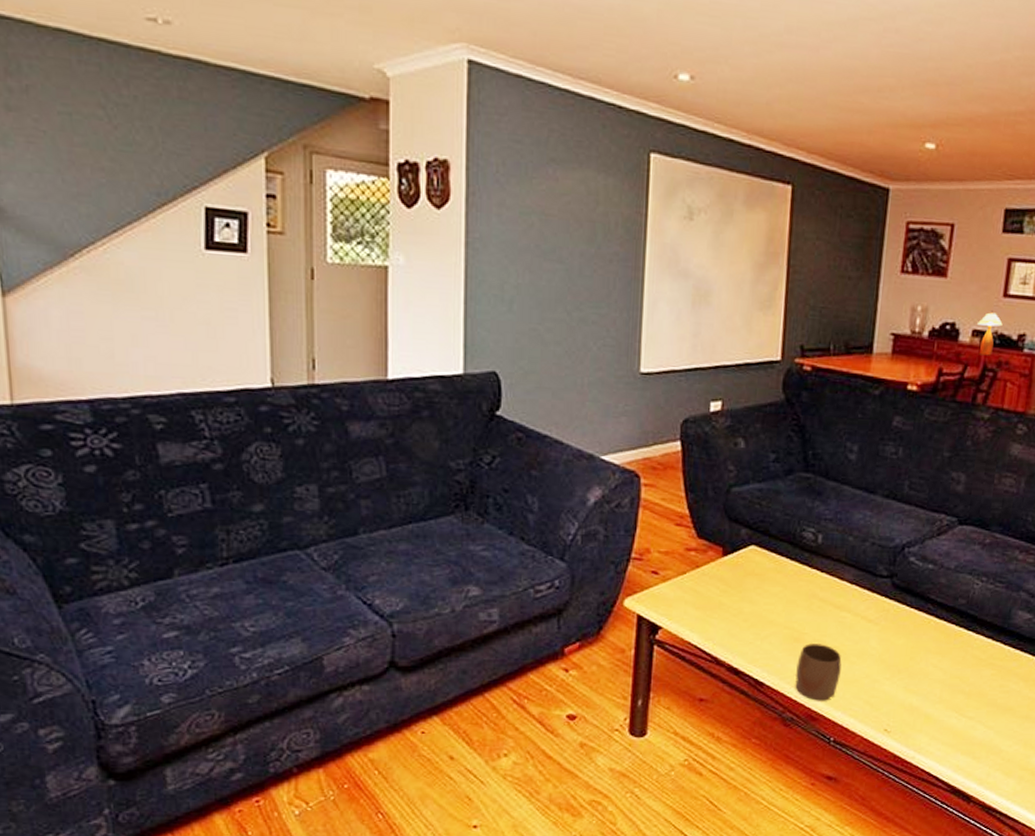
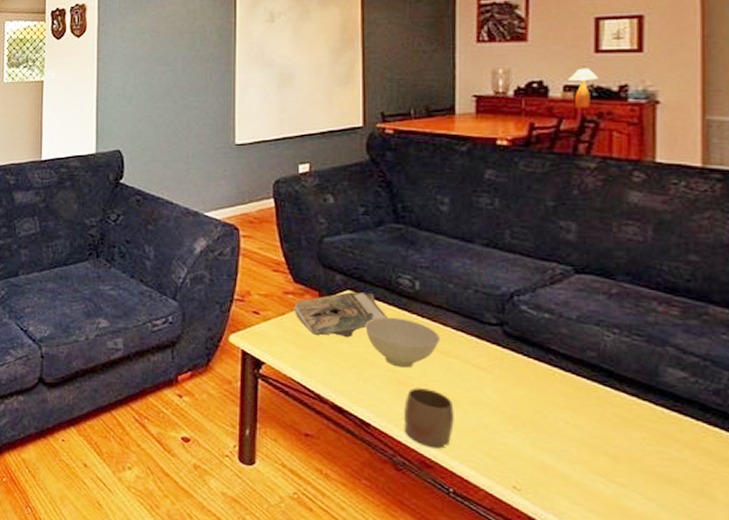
magazine: none [694,546,790,596] -> present [292,291,388,338]
bowl: none [766,572,836,624] -> present [365,317,440,368]

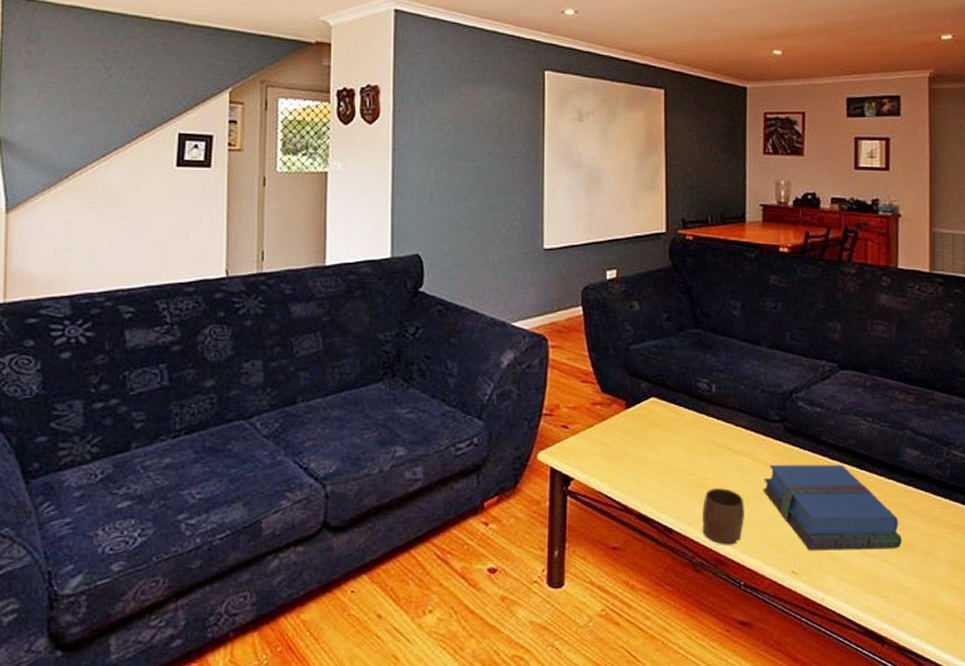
magazine: present [292,291,388,338] -> none [600,398,688,445]
bowl: present [365,317,440,368] -> none [668,421,733,470]
books: none [476,370,662,481] -> present [762,464,902,551]
table lamp: present [569,66,598,108] -> none [835,181,857,219]

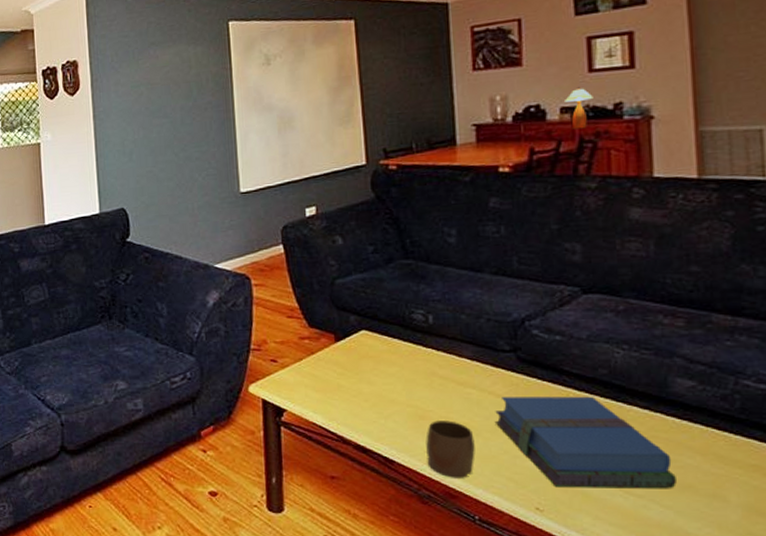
table lamp: none [835,181,857,219] -> present [565,87,593,130]

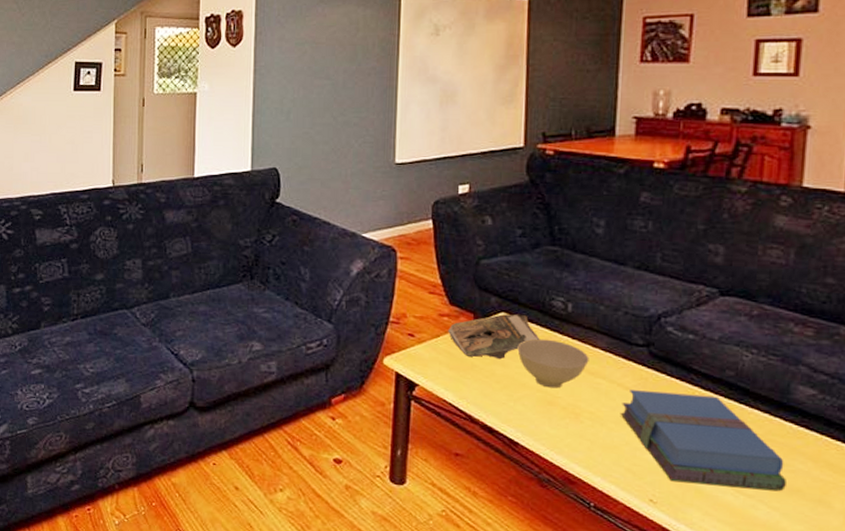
magazine: none [309,330,404,378] -> present [447,313,540,360]
bowl: none [382,353,457,402] -> present [517,338,589,388]
mug: present [426,420,475,478] -> none [550,407,599,465]
table lamp: present [565,87,593,130] -> none [726,90,755,132]

